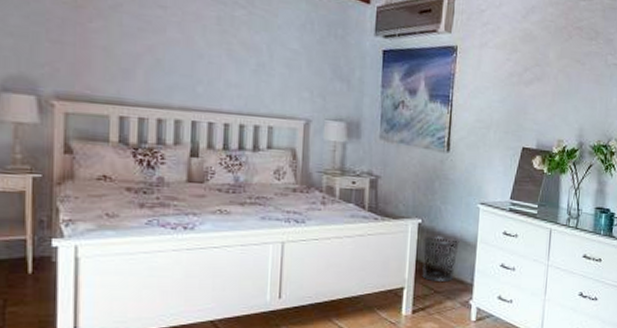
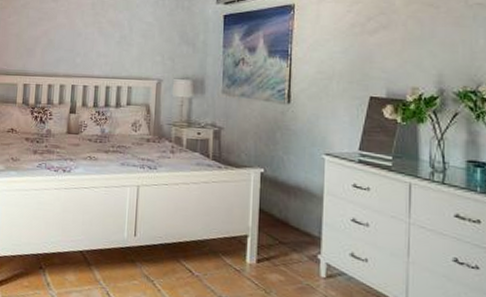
waste bin: present [422,235,460,281] -> none [266,185,304,233]

